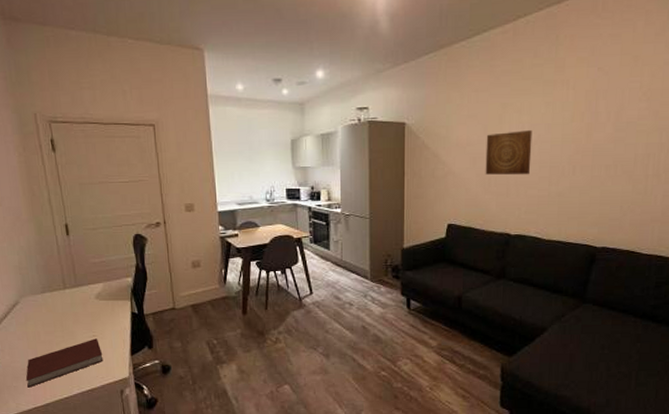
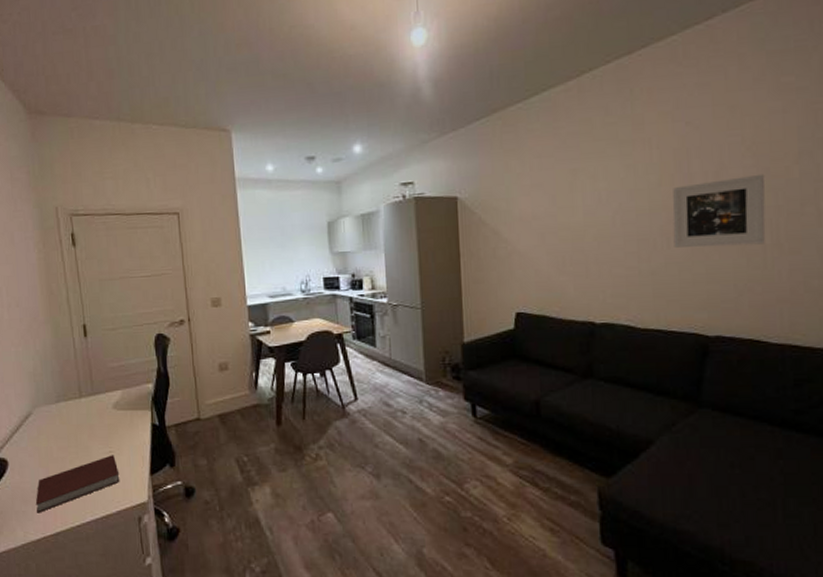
wall art: present [485,130,533,176] -> none [555,198,614,253]
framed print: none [578,116,655,175] -> present [672,173,766,248]

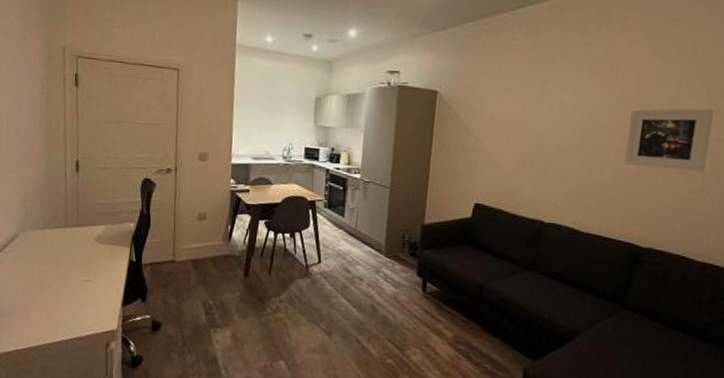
notebook: present [35,455,120,513] -> none [12,283,94,328]

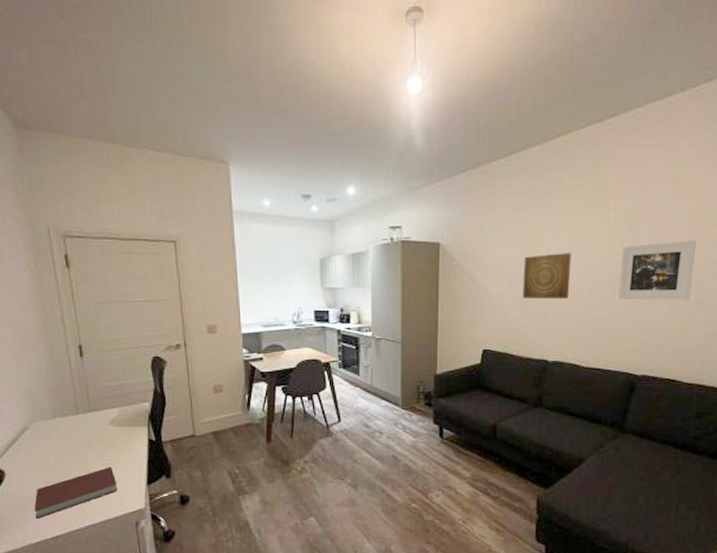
notebook: none [12,283,94,328] -> present [34,467,118,519]
wall art: none [520,110,576,160] -> present [522,253,572,300]

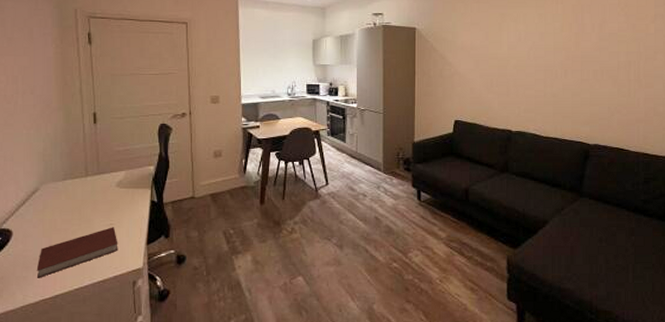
wall art: present [522,253,572,300] -> none [487,38,528,77]
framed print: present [618,239,697,300] -> none [569,28,633,79]

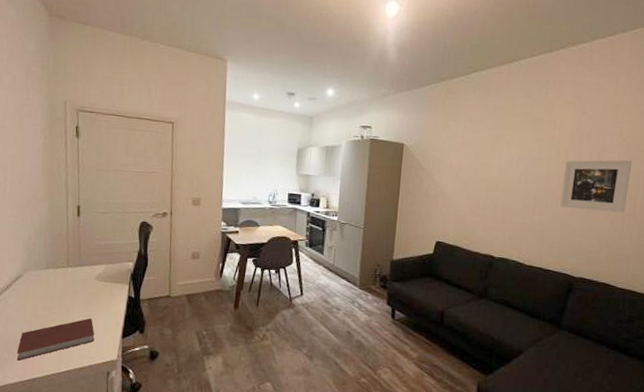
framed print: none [569,28,633,79] -> present [560,160,633,213]

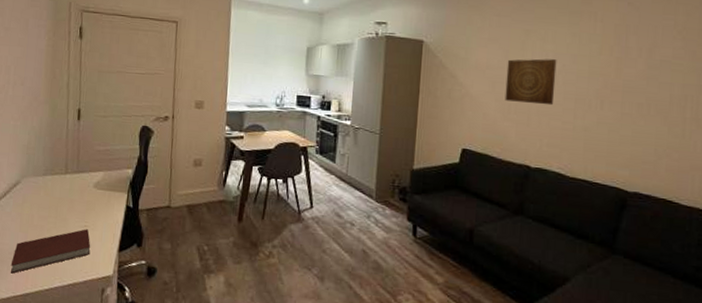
wall art: none [474,161,520,203] -> present [505,58,557,106]
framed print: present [560,160,633,213] -> none [606,55,692,117]

